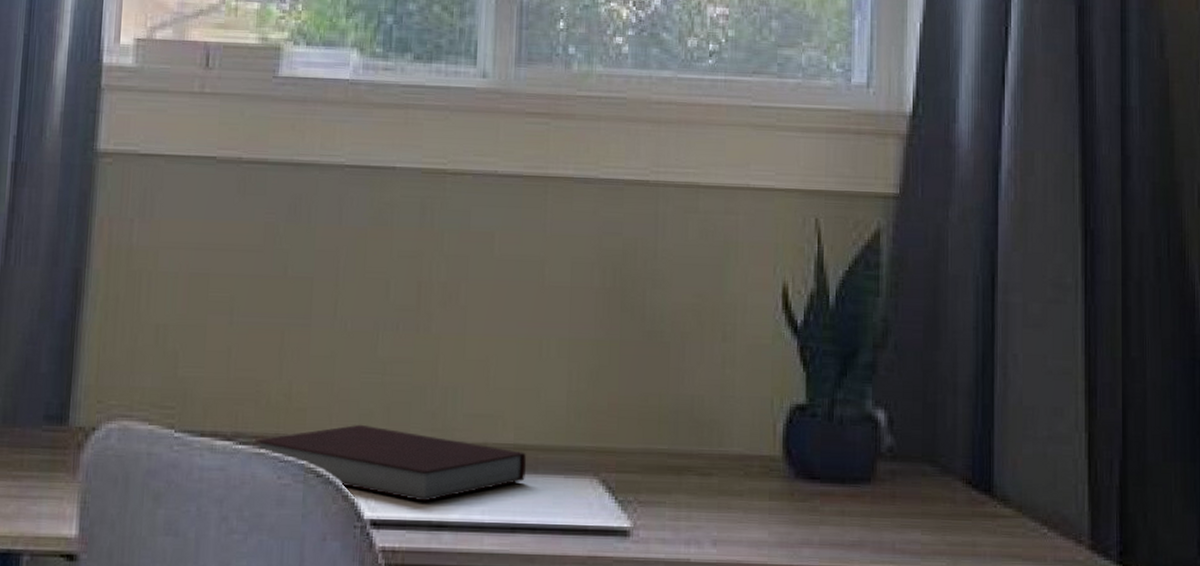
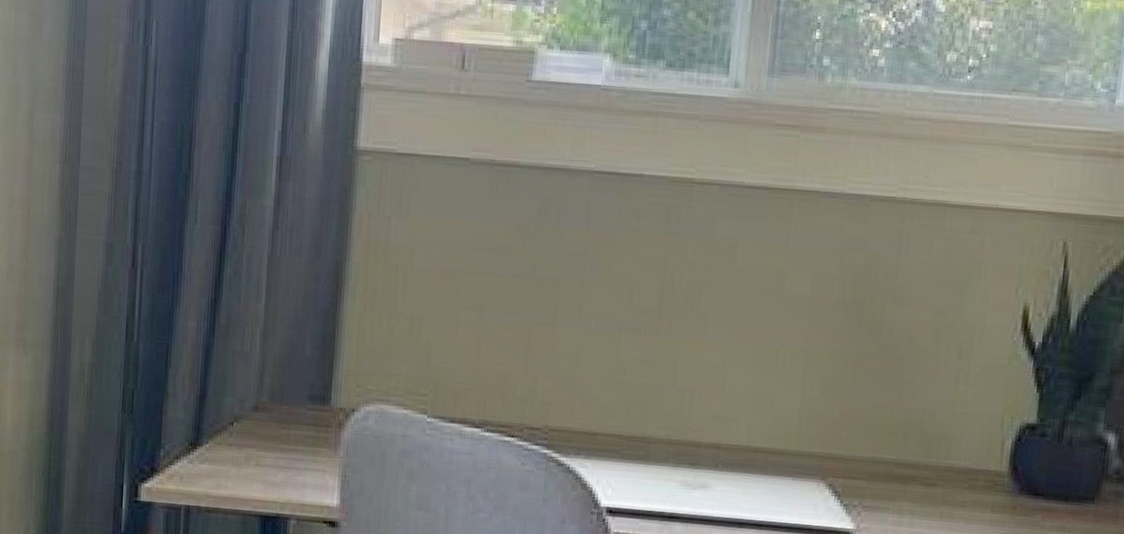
notebook: present [254,424,527,502] -> none [500,419,757,494]

